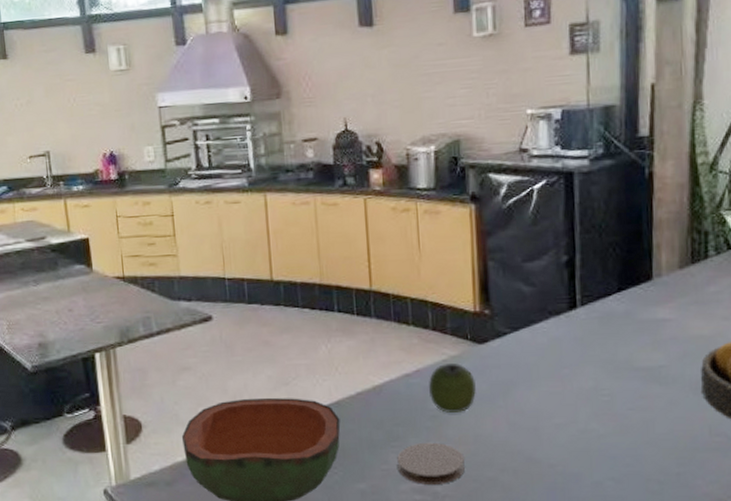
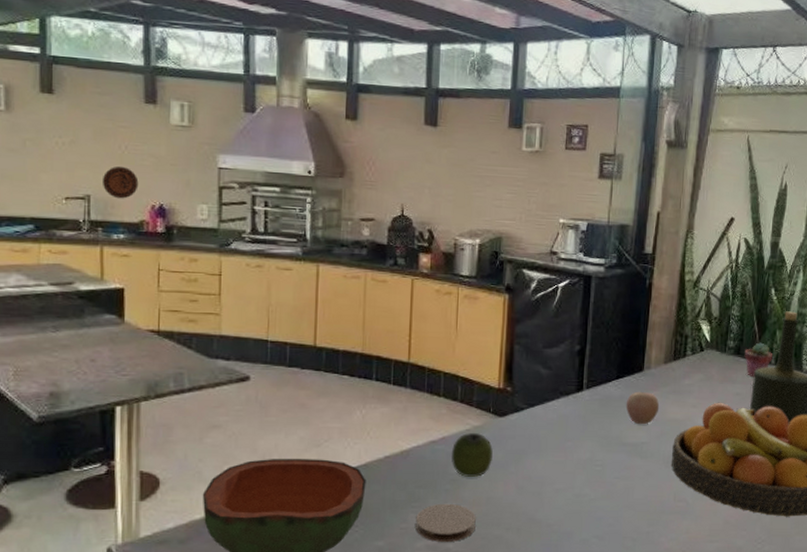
decorative plate: none [58,119,90,151] -> present [103,166,139,199]
apple: none [633,304,679,345] -> present [625,391,660,425]

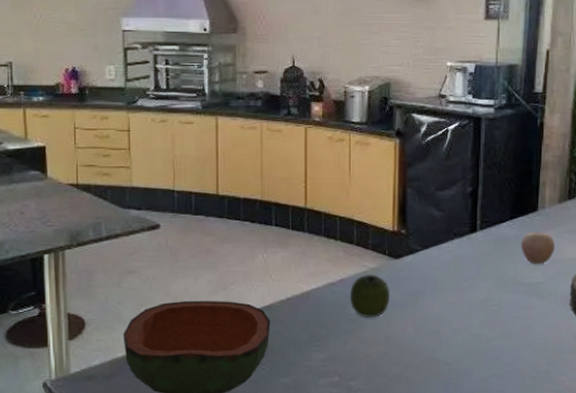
decorative plate: present [103,166,139,199] -> none [22,33,53,64]
coaster: present [415,503,476,542] -> none [319,342,376,379]

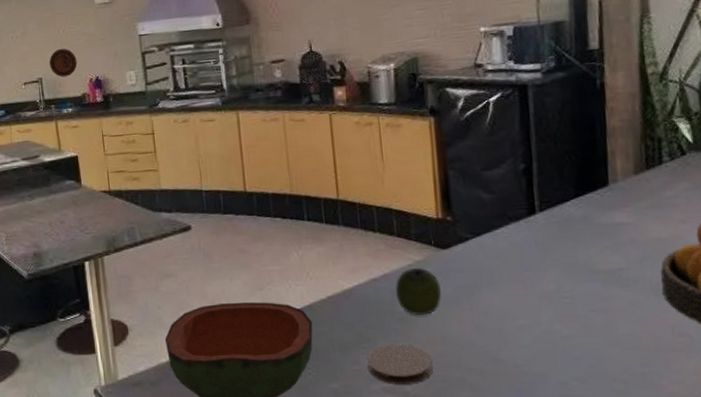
decorative plate: none [22,33,53,64] -> present [49,48,78,78]
coaster: none [319,342,376,379] -> present [367,343,433,384]
apple: present [520,231,556,265] -> none [591,209,636,248]

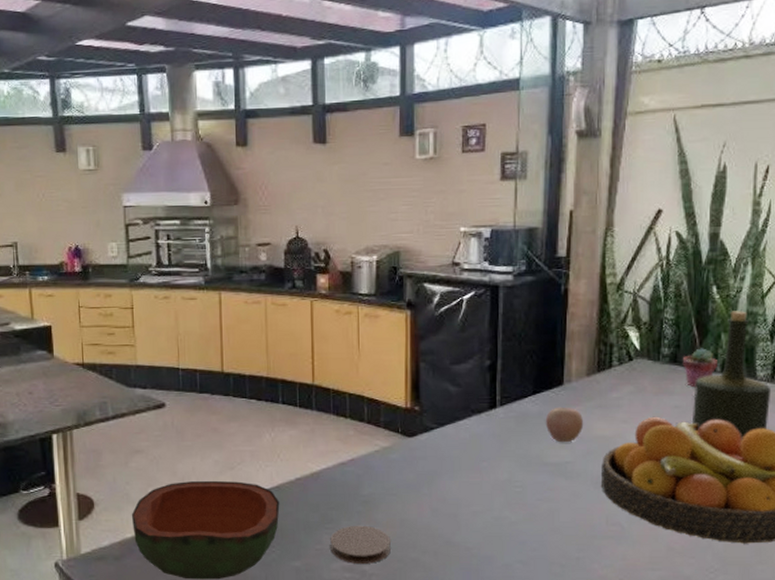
decorative plate: present [49,48,78,78] -> none [26,213,56,244]
apple: present [396,268,441,315] -> none [362,454,404,499]
apple: none [591,209,636,248] -> present [545,407,584,443]

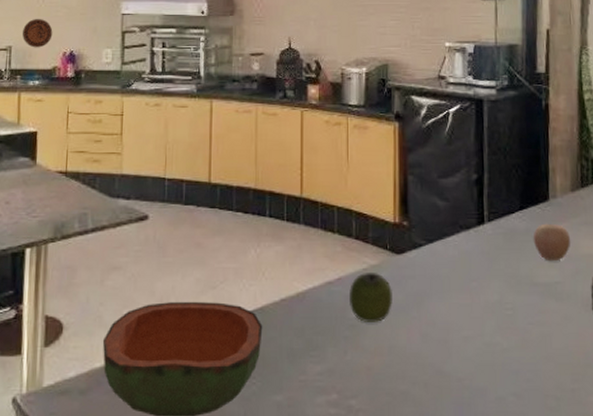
decorative plate: none [26,213,56,244] -> present [22,18,53,48]
coaster: present [330,525,391,564] -> none [315,352,379,397]
apple: none [362,454,404,499] -> present [350,273,392,322]

